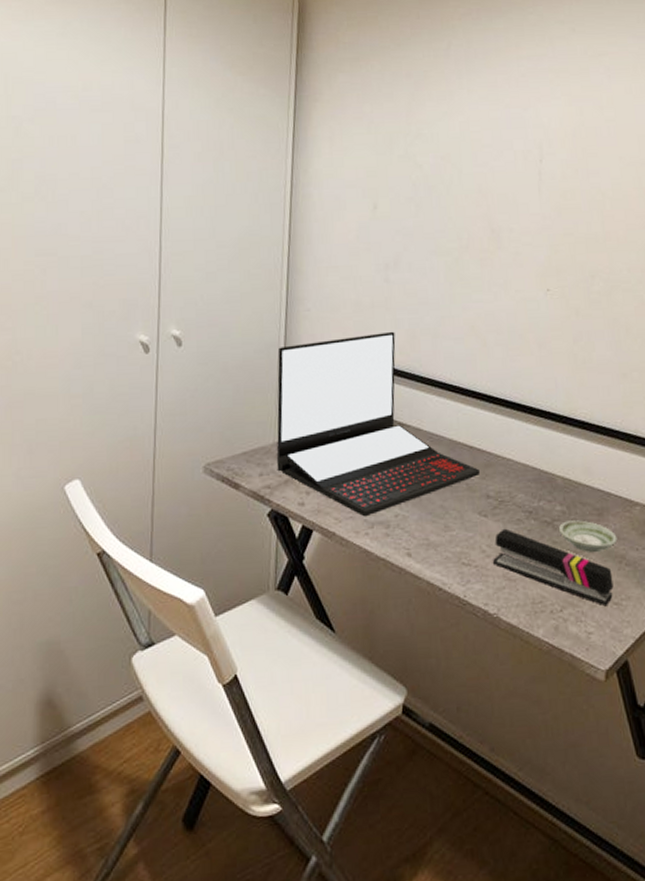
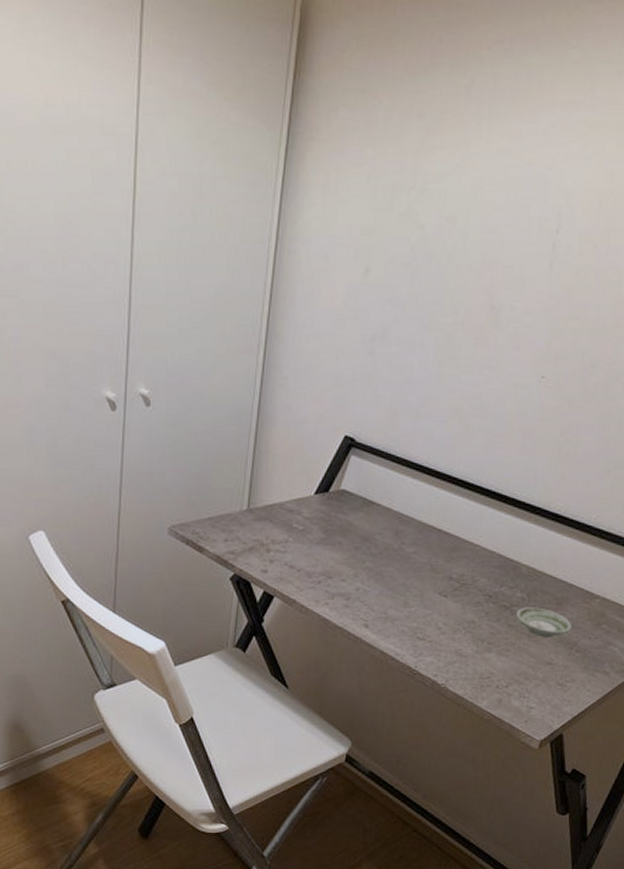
laptop: present [276,331,480,517] -> none [242,407,445,588]
stapler: present [492,528,614,605] -> none [446,609,562,685]

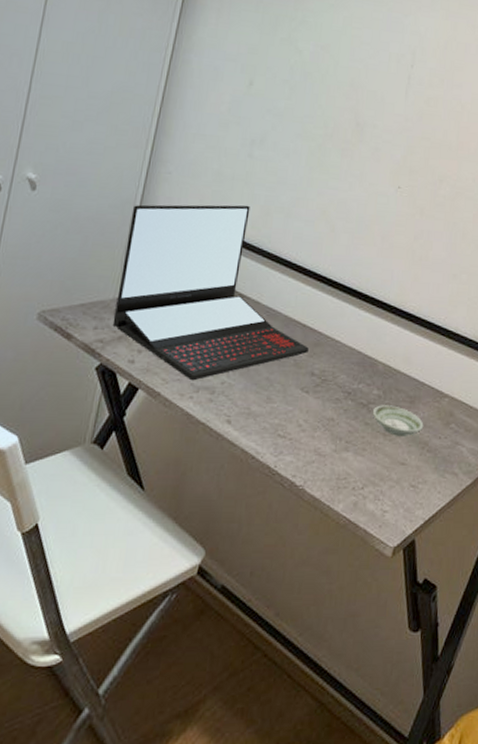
laptop: none [242,407,445,588] -> present [112,204,309,381]

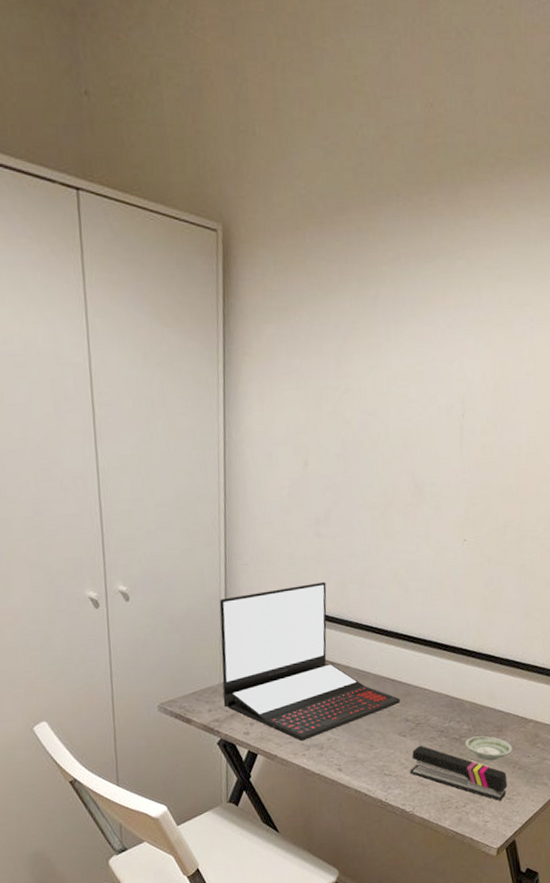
stapler: none [306,406,414,487] -> present [409,745,507,801]

